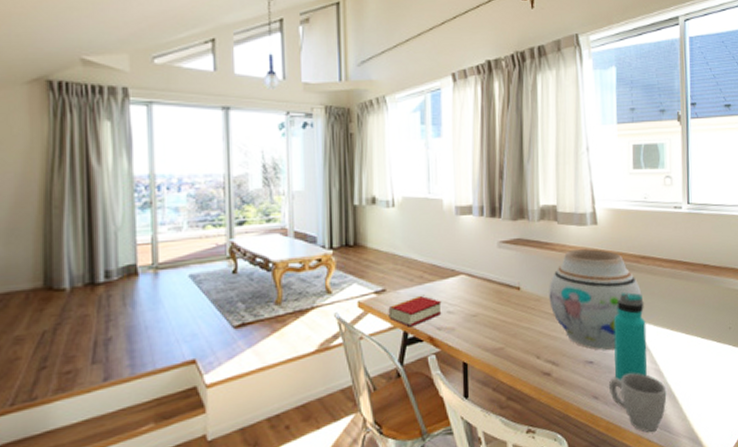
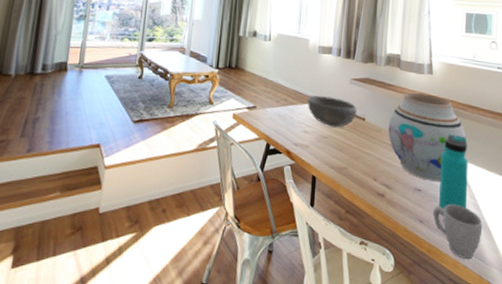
book: present [388,295,442,327] -> none [256,114,300,140]
bowl: none [448,266,510,303] -> present [307,94,357,128]

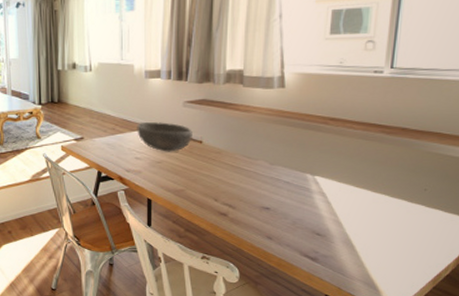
vase: present [388,93,467,182] -> none [230,110,328,200]
mug: present [433,204,483,259] -> none [284,221,344,272]
water bottle: present [439,134,468,209] -> none [291,151,329,226]

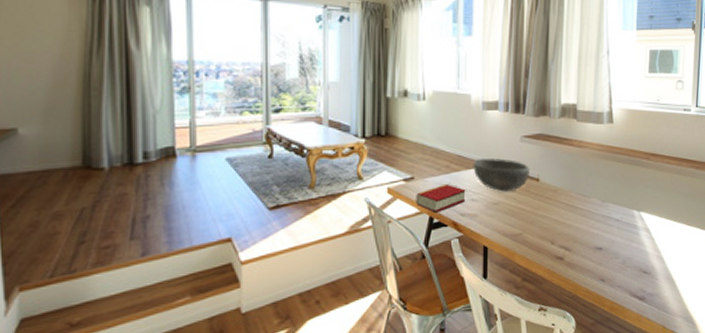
book: none [85,143,130,168] -> present [416,183,466,213]

